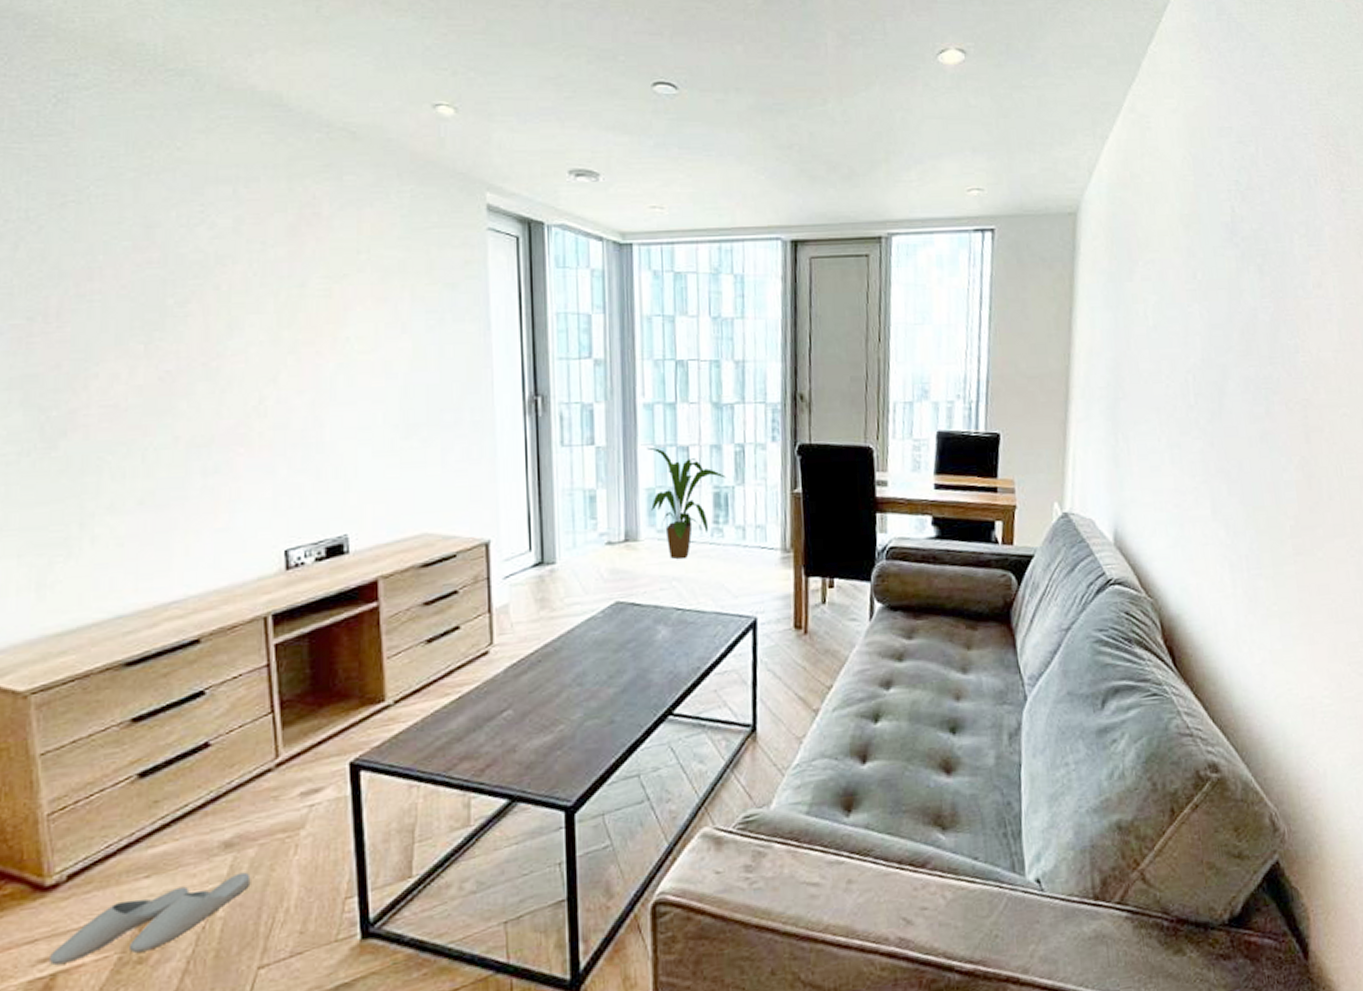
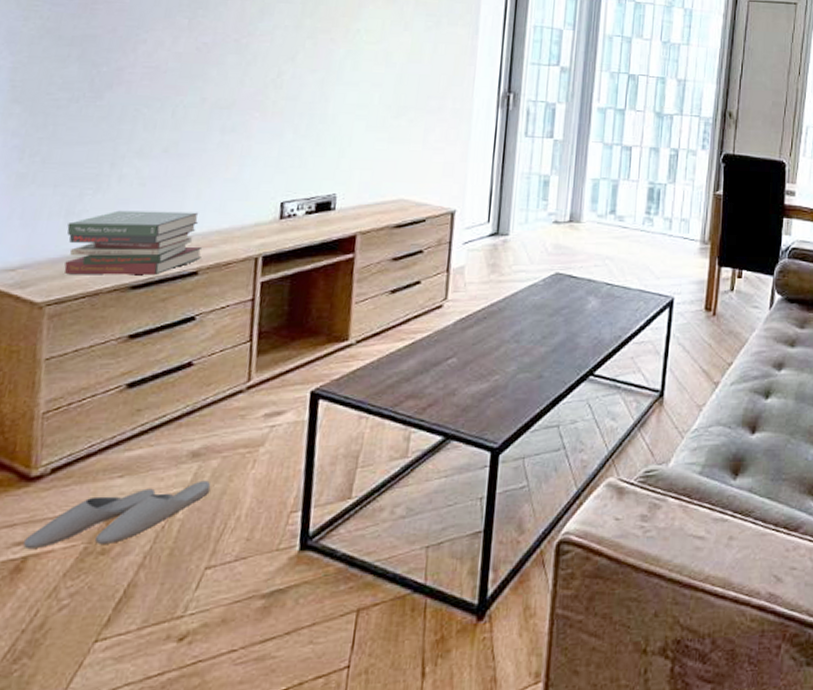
books: none [40,571,201,657] -> present [64,210,201,276]
house plant: present [647,447,727,559] -> none [594,144,661,241]

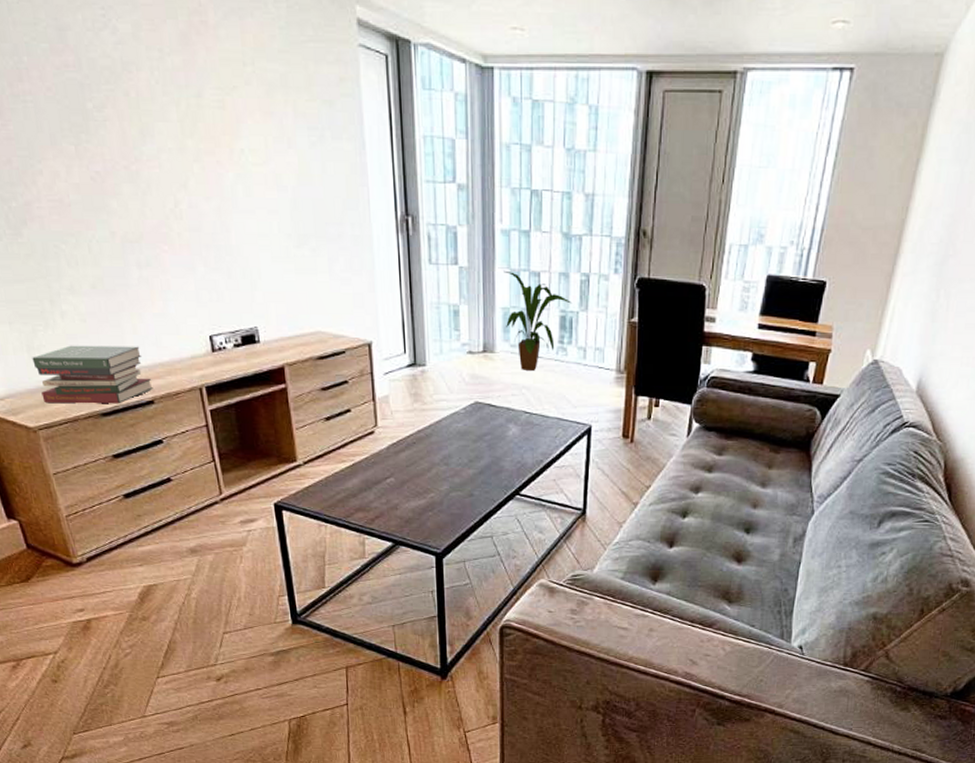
slippers: present [22,480,211,550] -> none [83,570,212,615]
house plant: none [594,144,661,241] -> present [503,270,573,370]

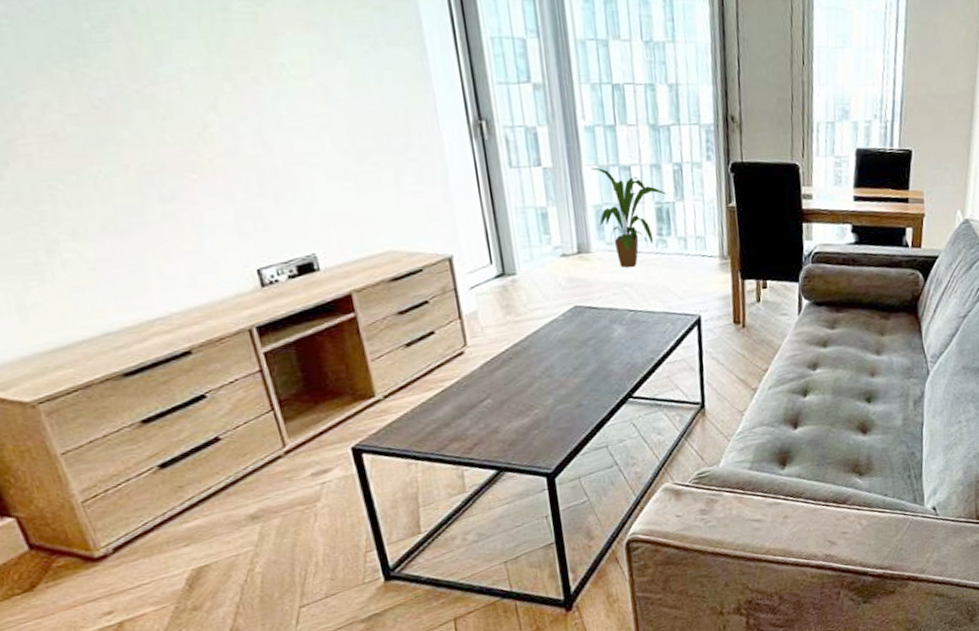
books: present [32,345,153,404] -> none [24,290,190,371]

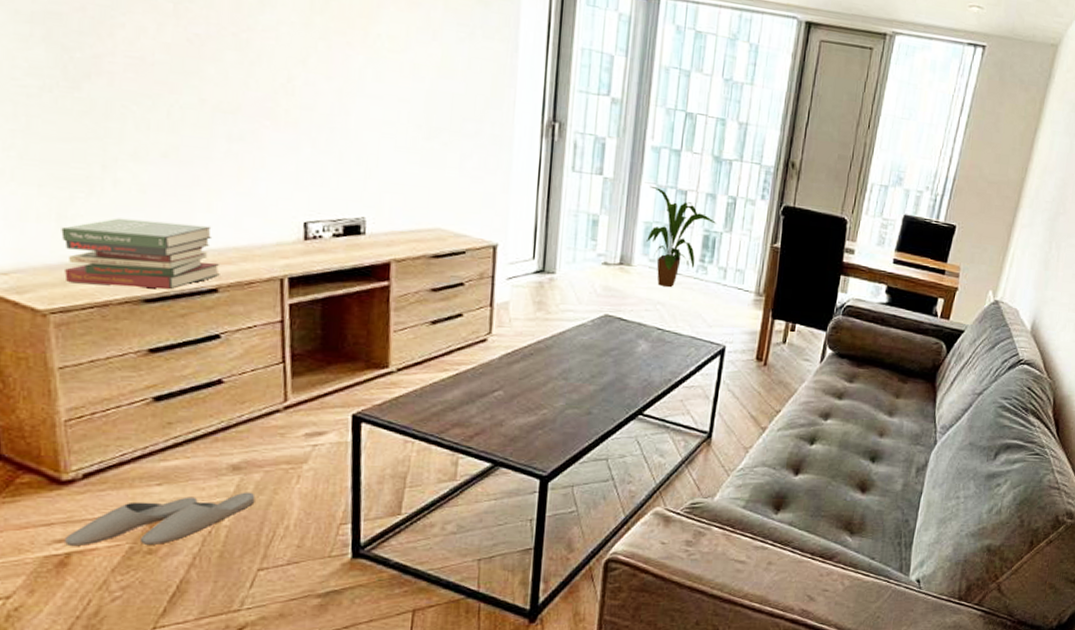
books: none [24,290,190,371] -> present [61,218,220,290]
slippers: none [112,537,281,616] -> present [63,492,256,547]

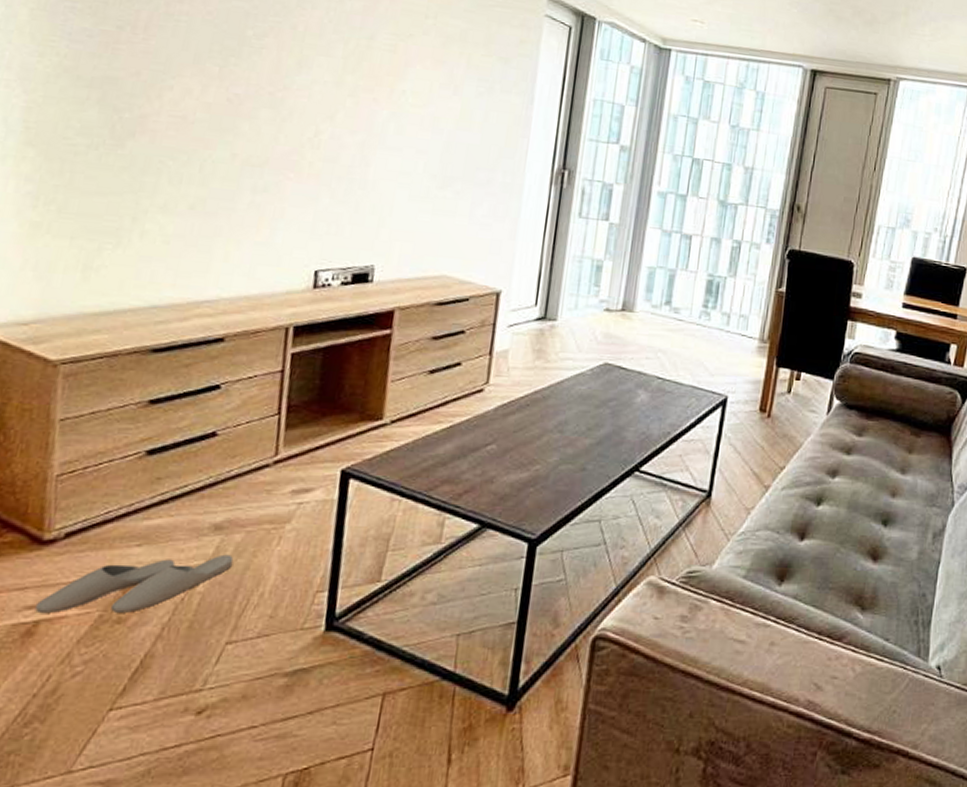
books: present [61,218,220,290] -> none [80,268,228,340]
house plant: present [646,185,717,287] -> none [649,230,722,334]

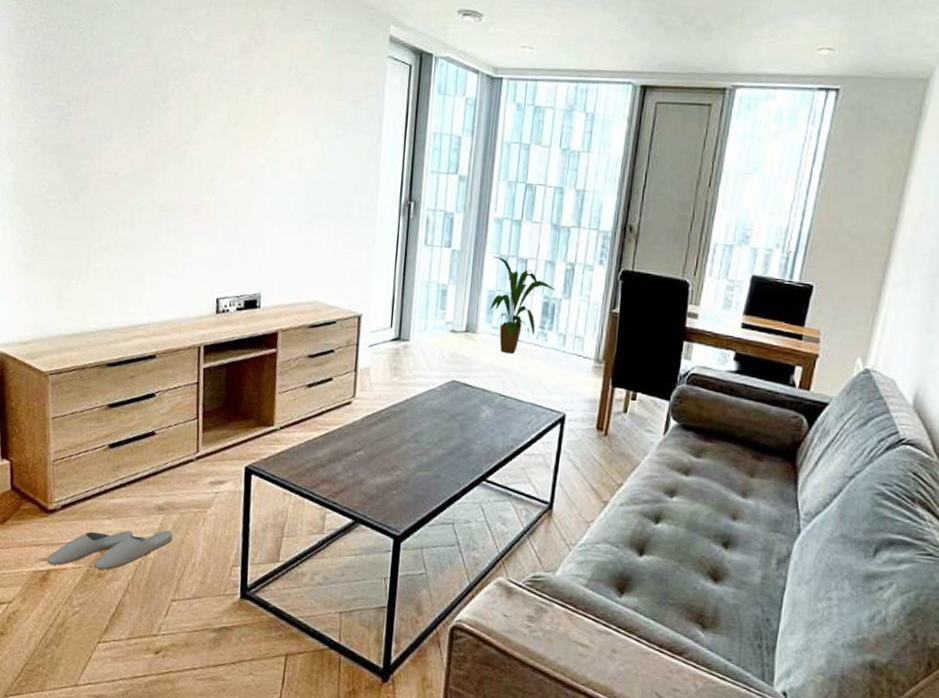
house plant: none [649,230,722,334] -> present [490,255,556,353]

